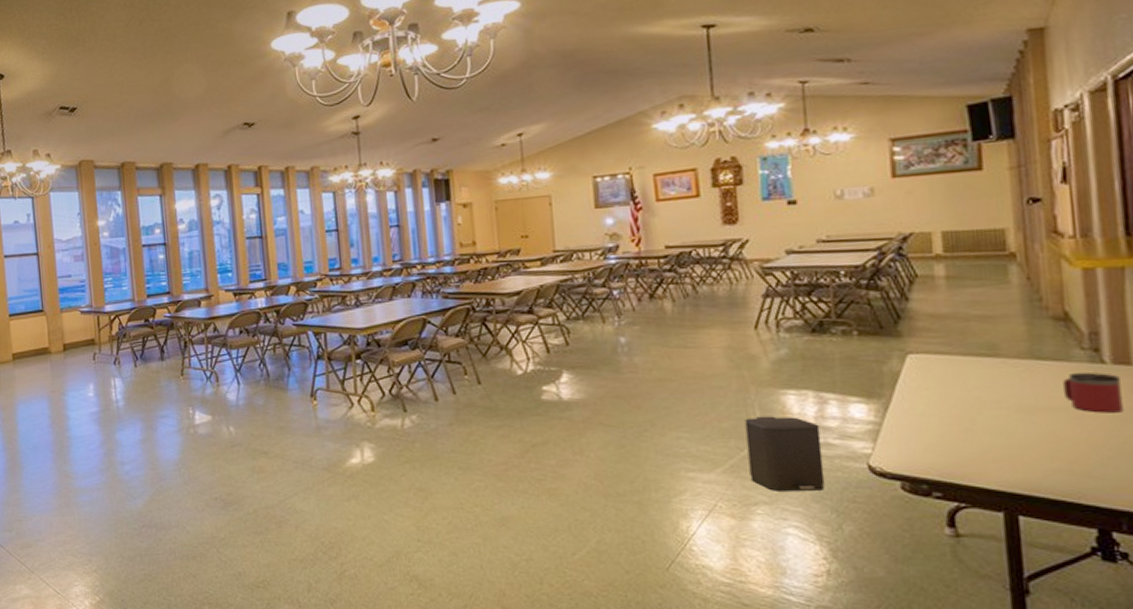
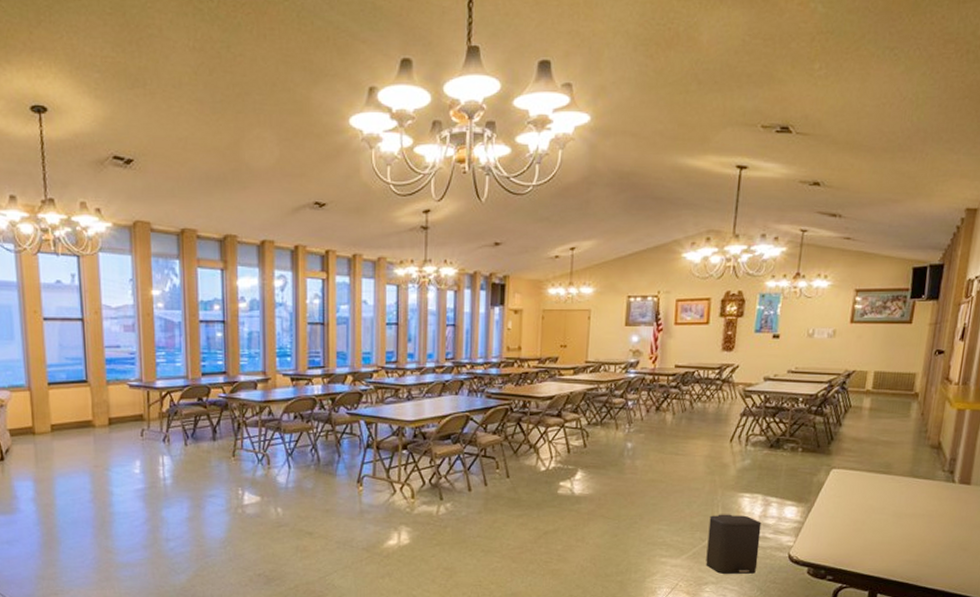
beverage cup: present [1063,371,1123,413] -> none [925,488,961,520]

